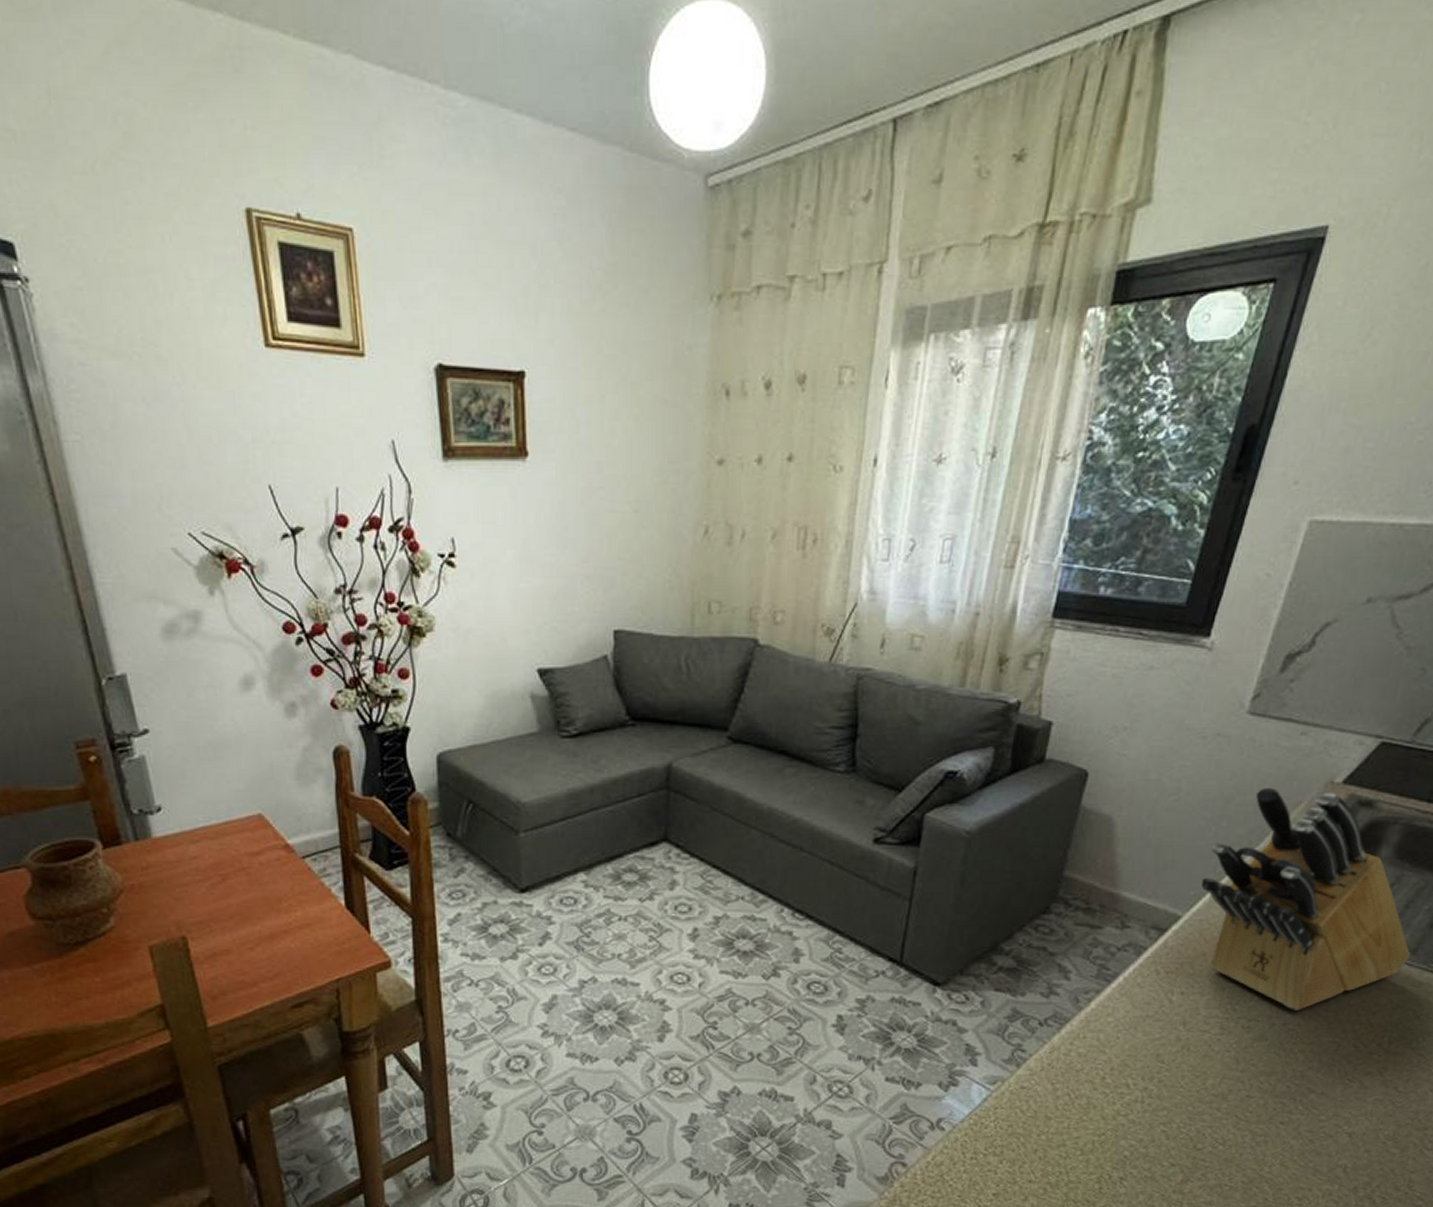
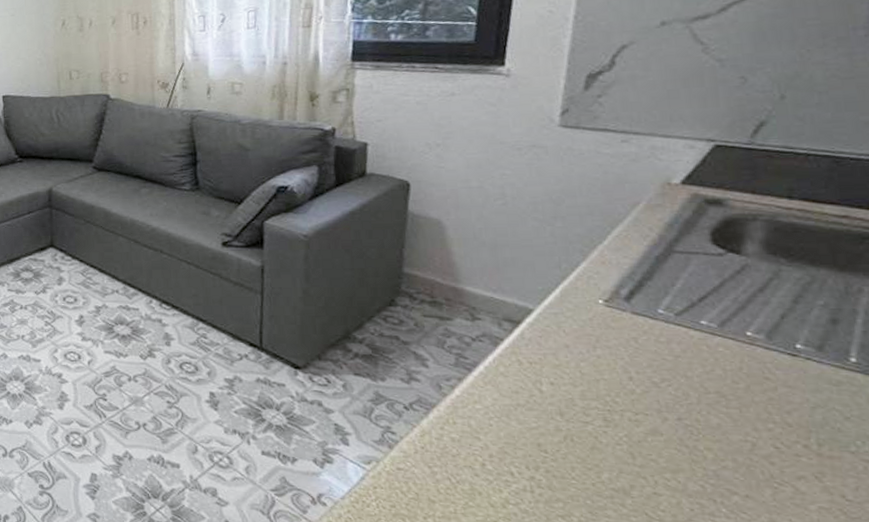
knife block: present [1201,787,1411,1010] -> none [548,190,817,406]

